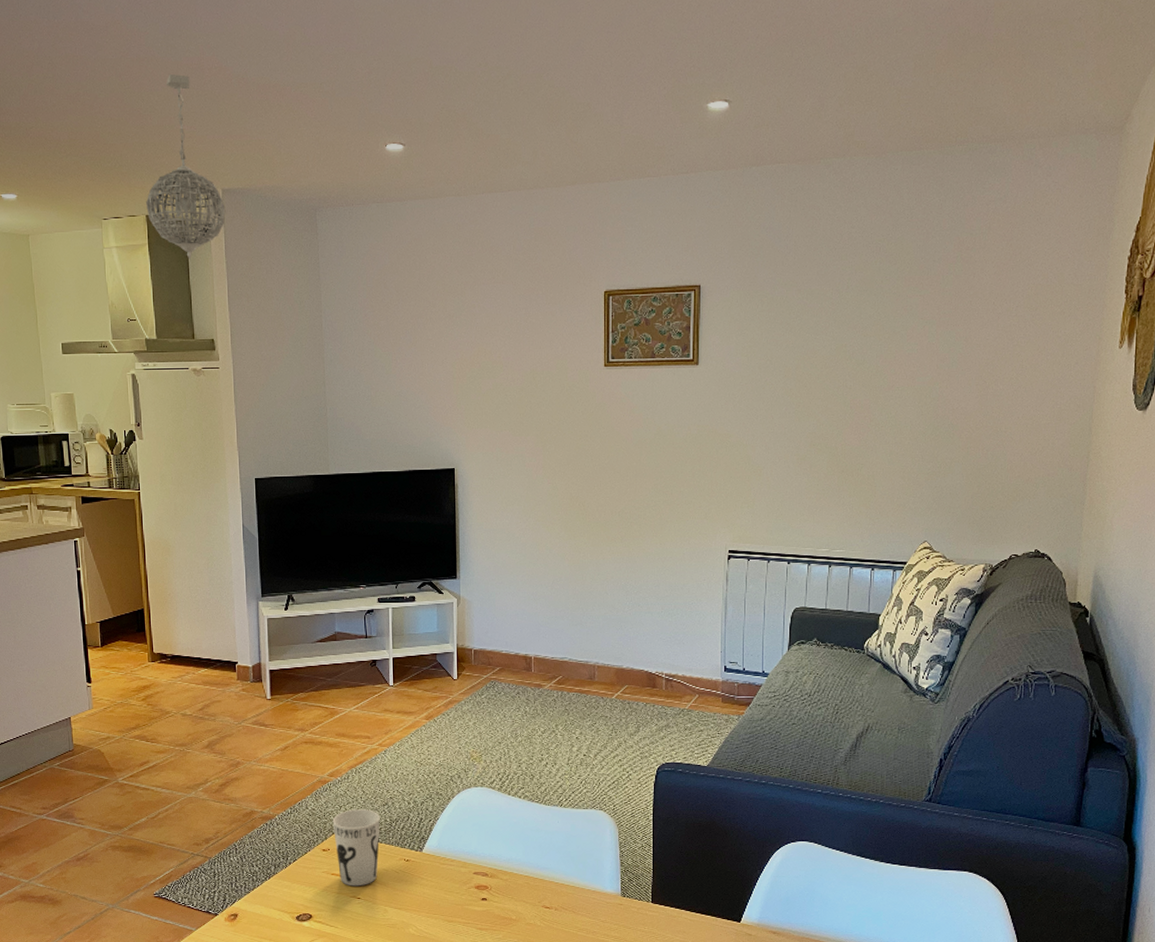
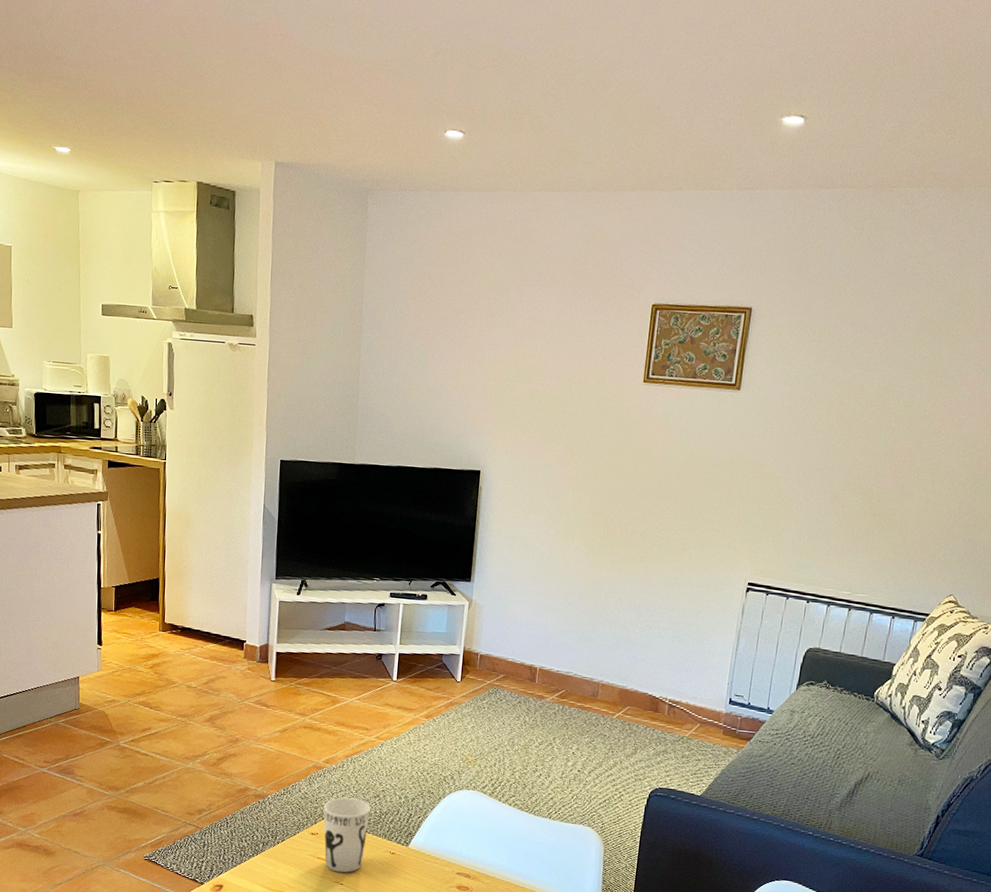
pendant light: present [146,73,226,260] -> none [198,37,277,231]

